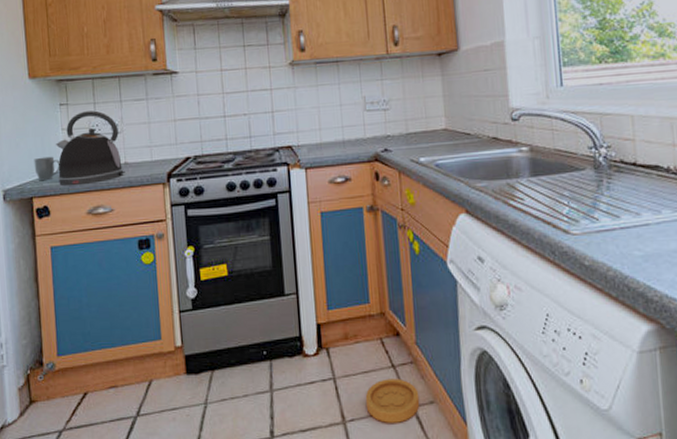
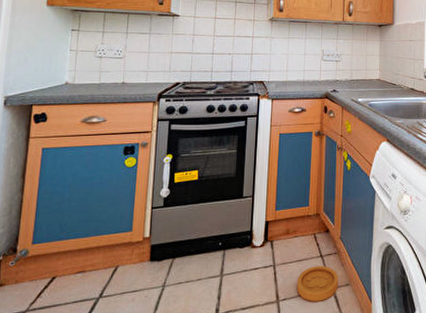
mug: present [34,156,60,181] -> none [38,71,64,92]
kettle: present [56,110,125,187] -> none [59,38,122,98]

